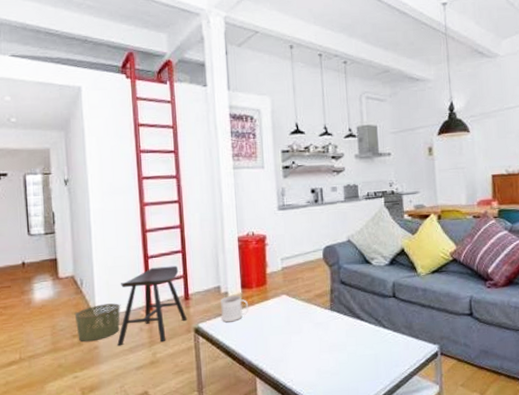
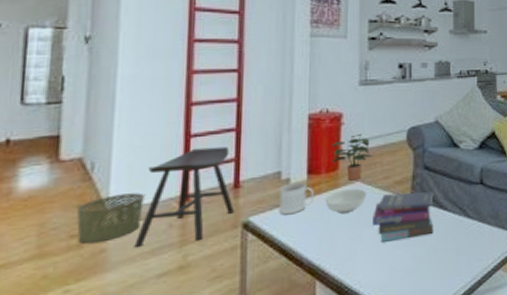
bowl: none [257,300,292,322] -> present [325,188,366,214]
potted plant: none [259,252,295,294] -> present [331,133,373,181]
books: none [298,304,353,347] -> present [373,191,434,242]

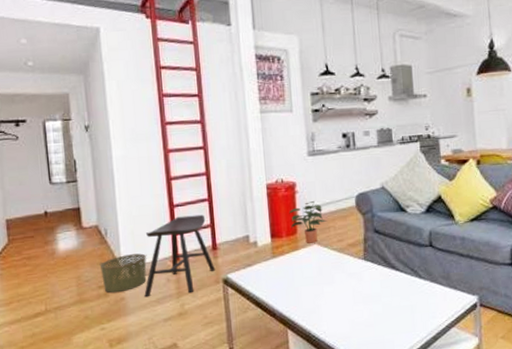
mug: present [279,182,315,215] -> none [250,245,279,273]
bowl: present [325,188,366,214] -> none [288,250,324,272]
books: present [373,191,434,242] -> none [331,253,388,298]

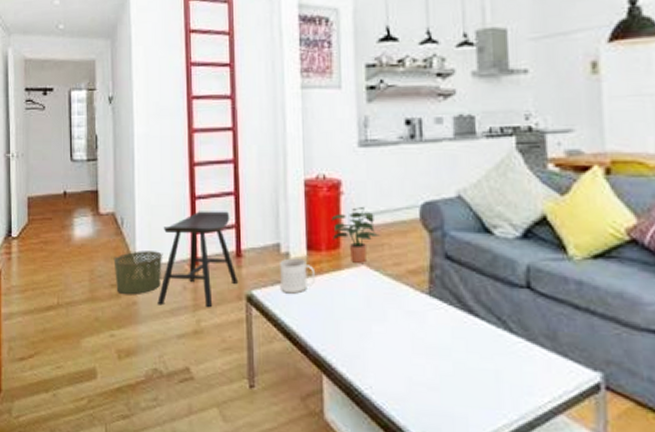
mug: none [250,245,279,273] -> present [280,258,316,294]

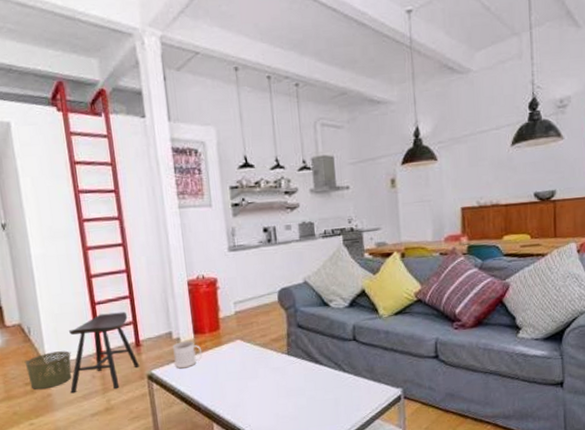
potted plant: present [331,206,380,263] -> none [211,296,249,339]

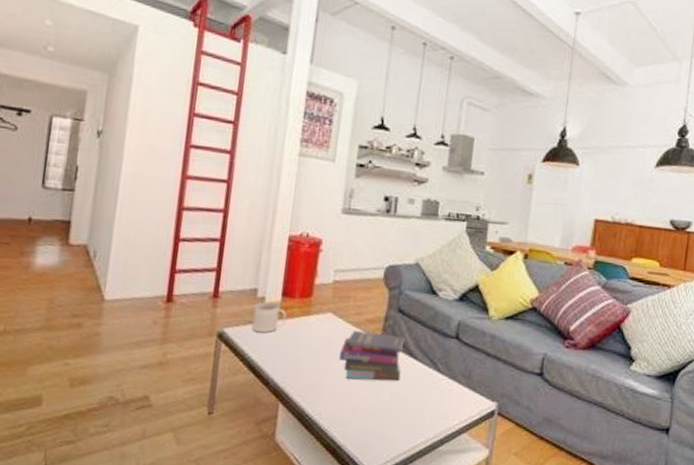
basket: present [24,351,72,390] -> none [78,284,137,326]
stool: present [68,311,140,394] -> none [123,252,213,342]
books: none [255,348,312,392] -> present [339,331,405,381]

